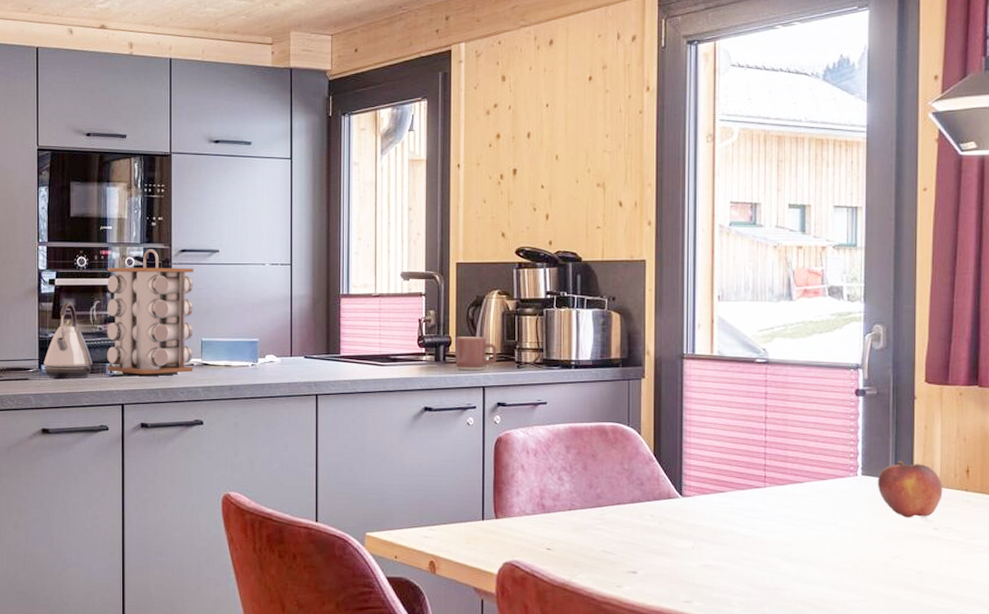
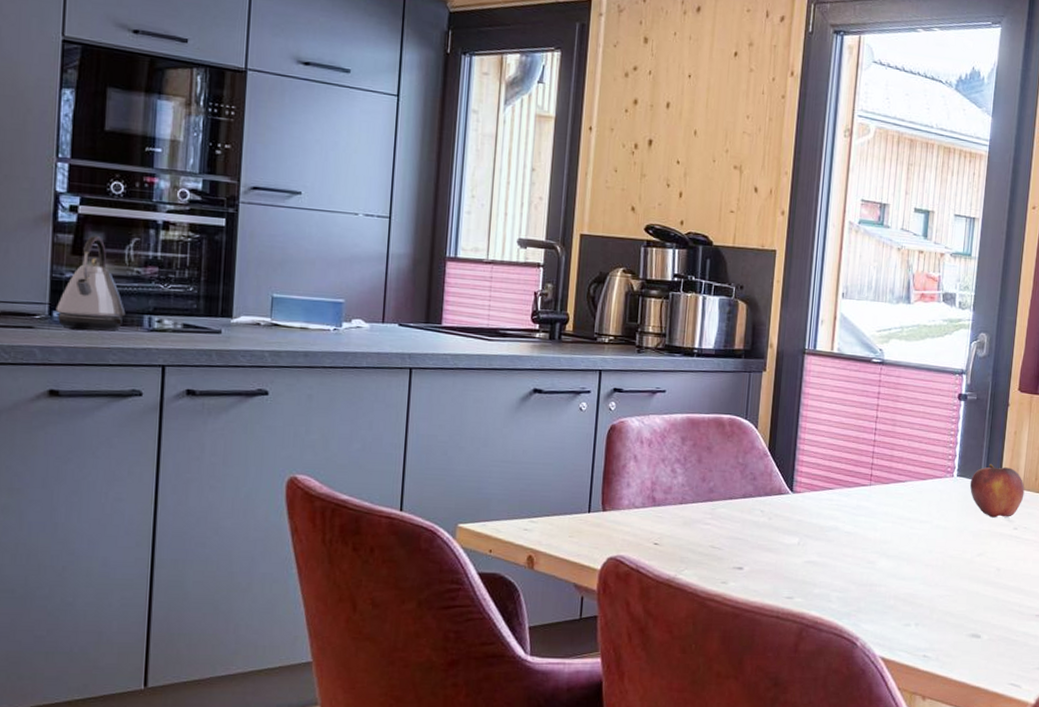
spice rack: present [107,249,193,376] -> none [145,181,267,335]
mug: present [455,337,497,371] -> none [571,314,618,353]

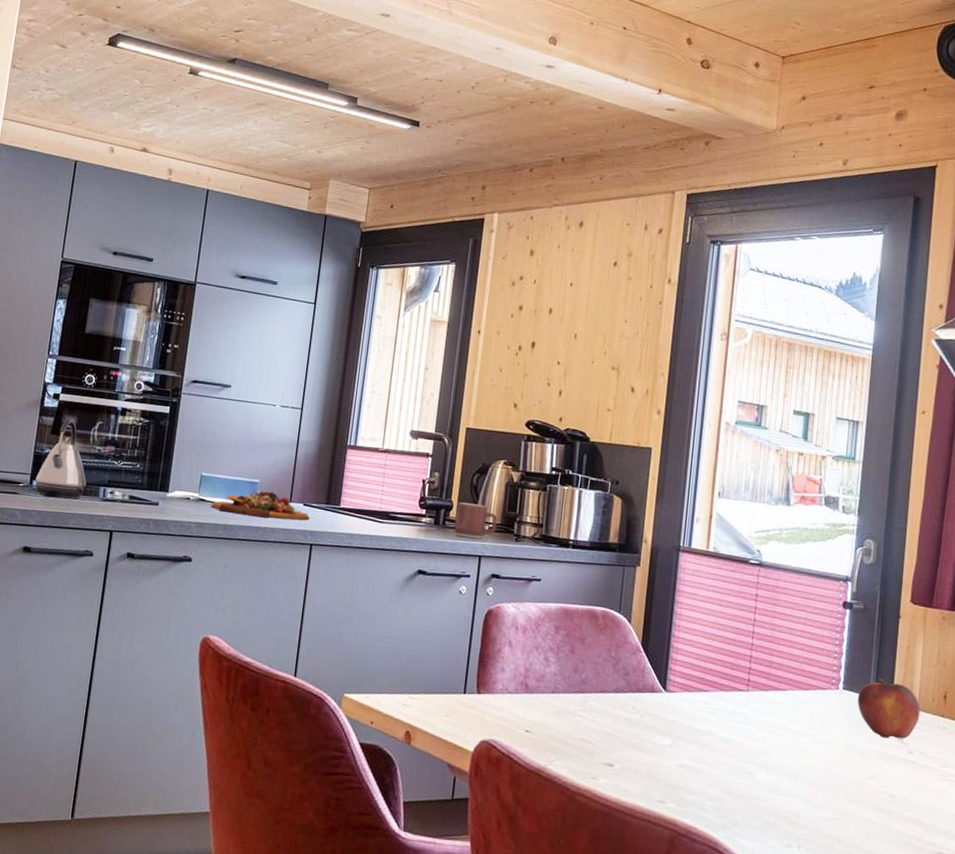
cutting board: none [287,311,408,343] -> present [211,491,310,521]
mug: none [571,314,618,353] -> present [454,502,498,539]

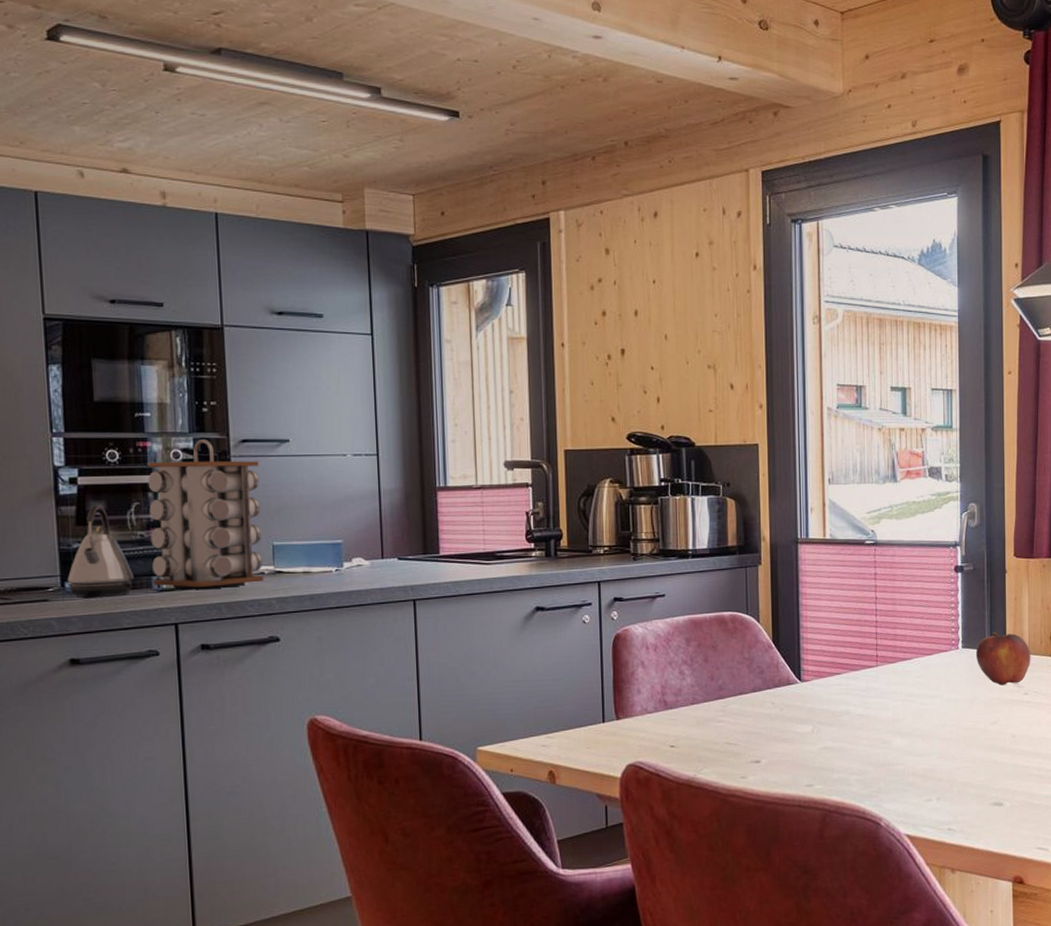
spice rack: none [100,375,203,507] -> present [147,439,264,590]
cutting board: present [211,491,310,521] -> none [291,550,408,582]
mug: present [454,502,498,539] -> none [567,528,612,566]

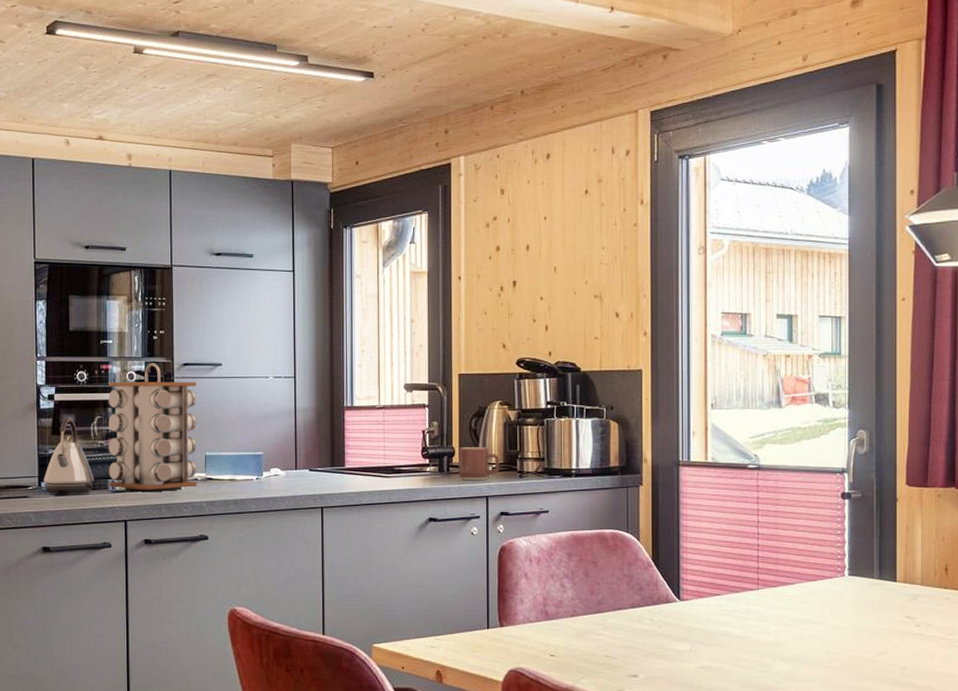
mug: none [567,528,612,566] -> present [459,447,500,481]
fruit: present [975,631,1031,685] -> none [863,560,924,616]

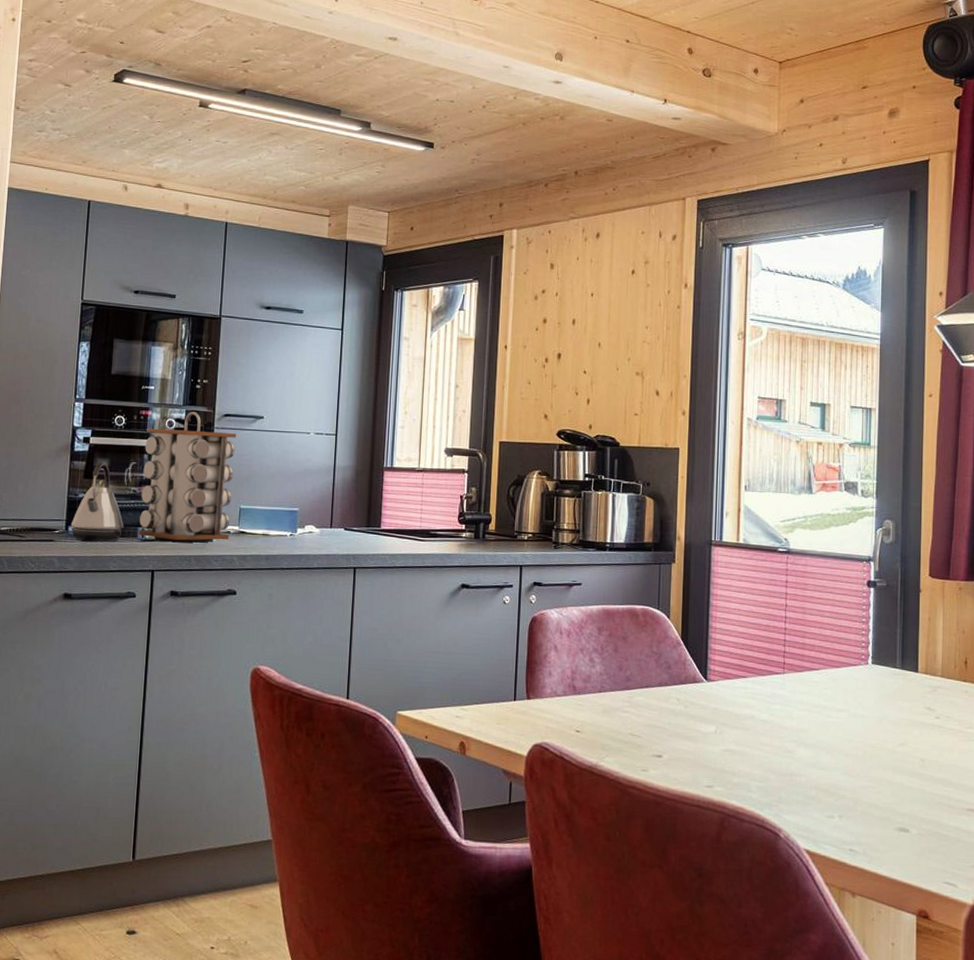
mug: present [459,447,500,481] -> none [494,515,536,550]

